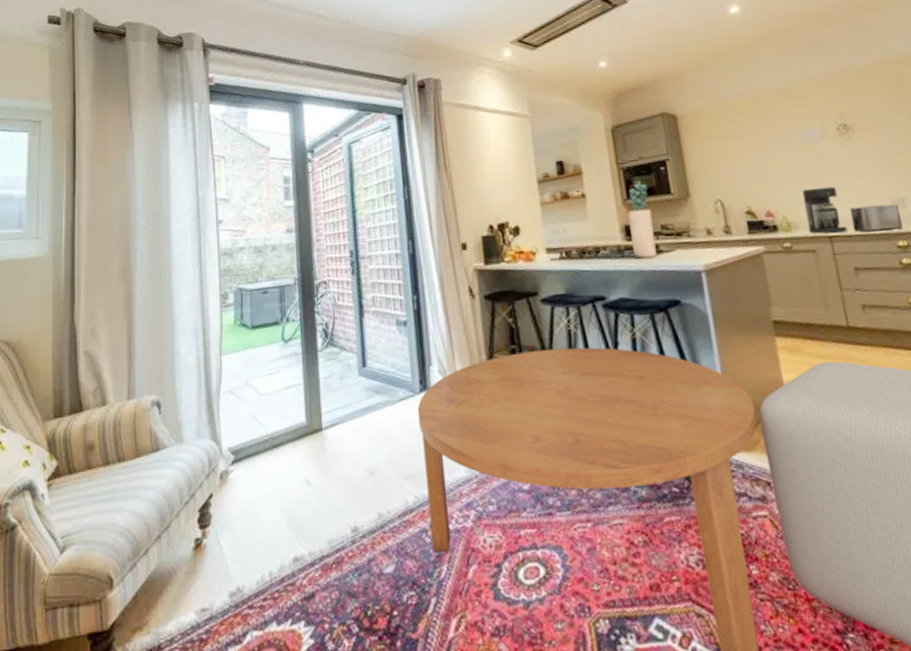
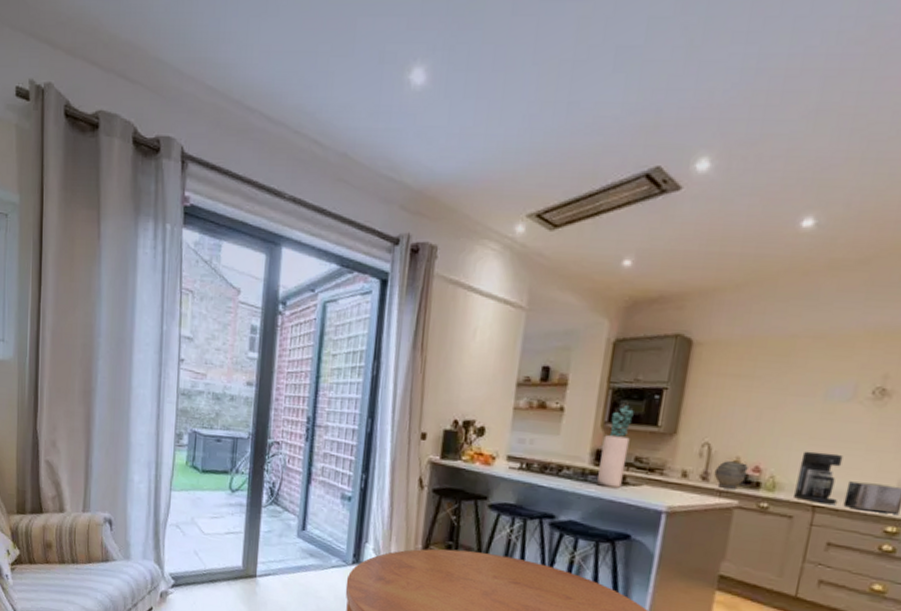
ceramic jug: none [733,211,763,238] -> present [714,461,748,489]

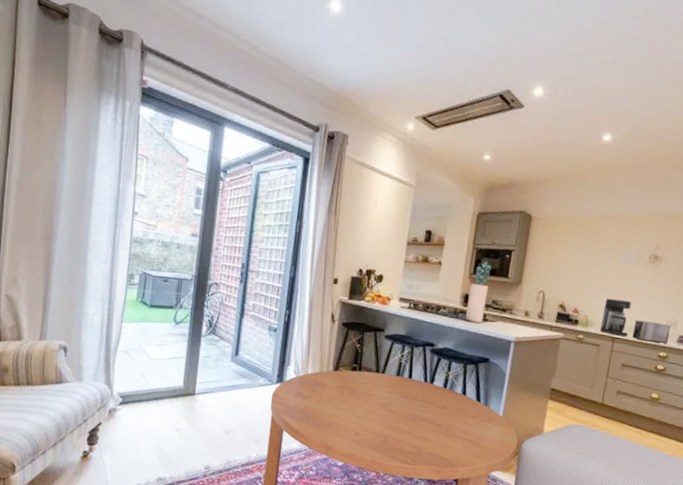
ceramic jug: present [714,461,748,489] -> none [547,304,570,325]

